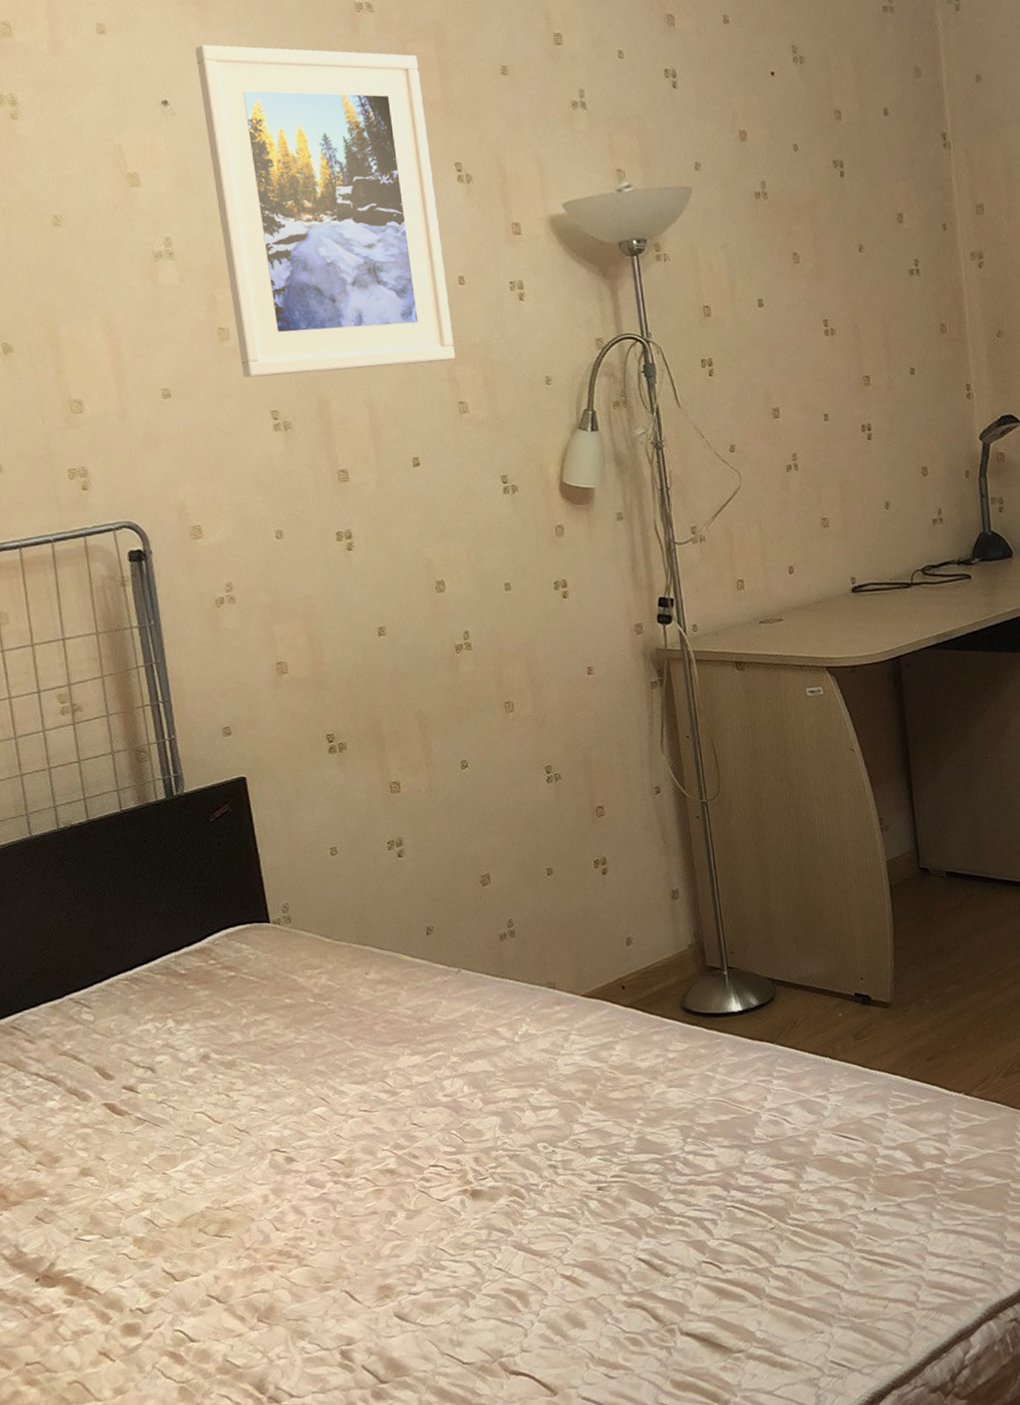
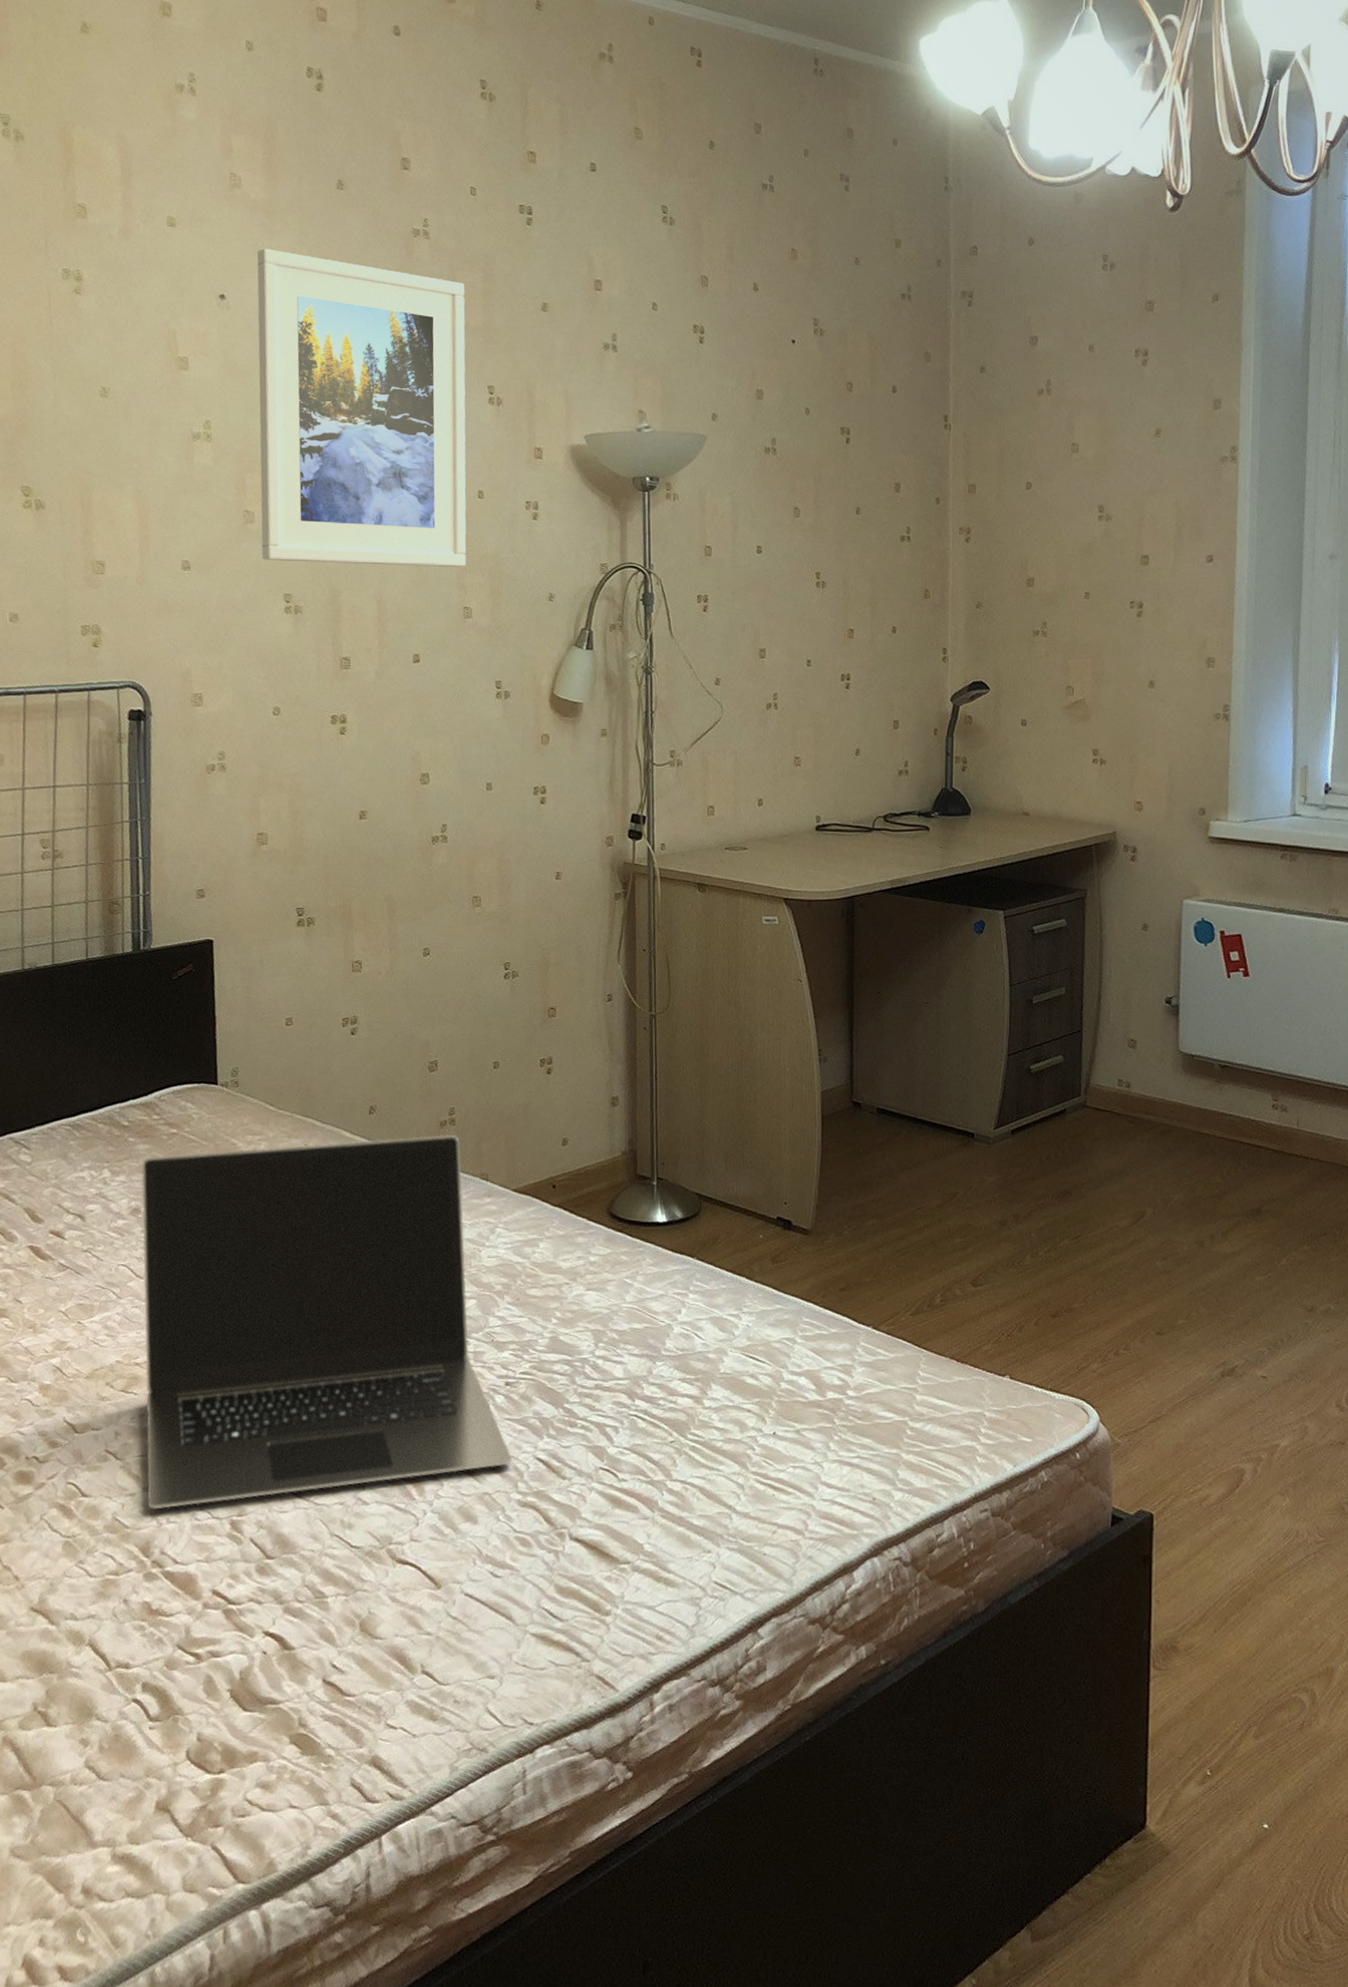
laptop: none [204,947,613,1348] -> present [141,1135,512,1510]

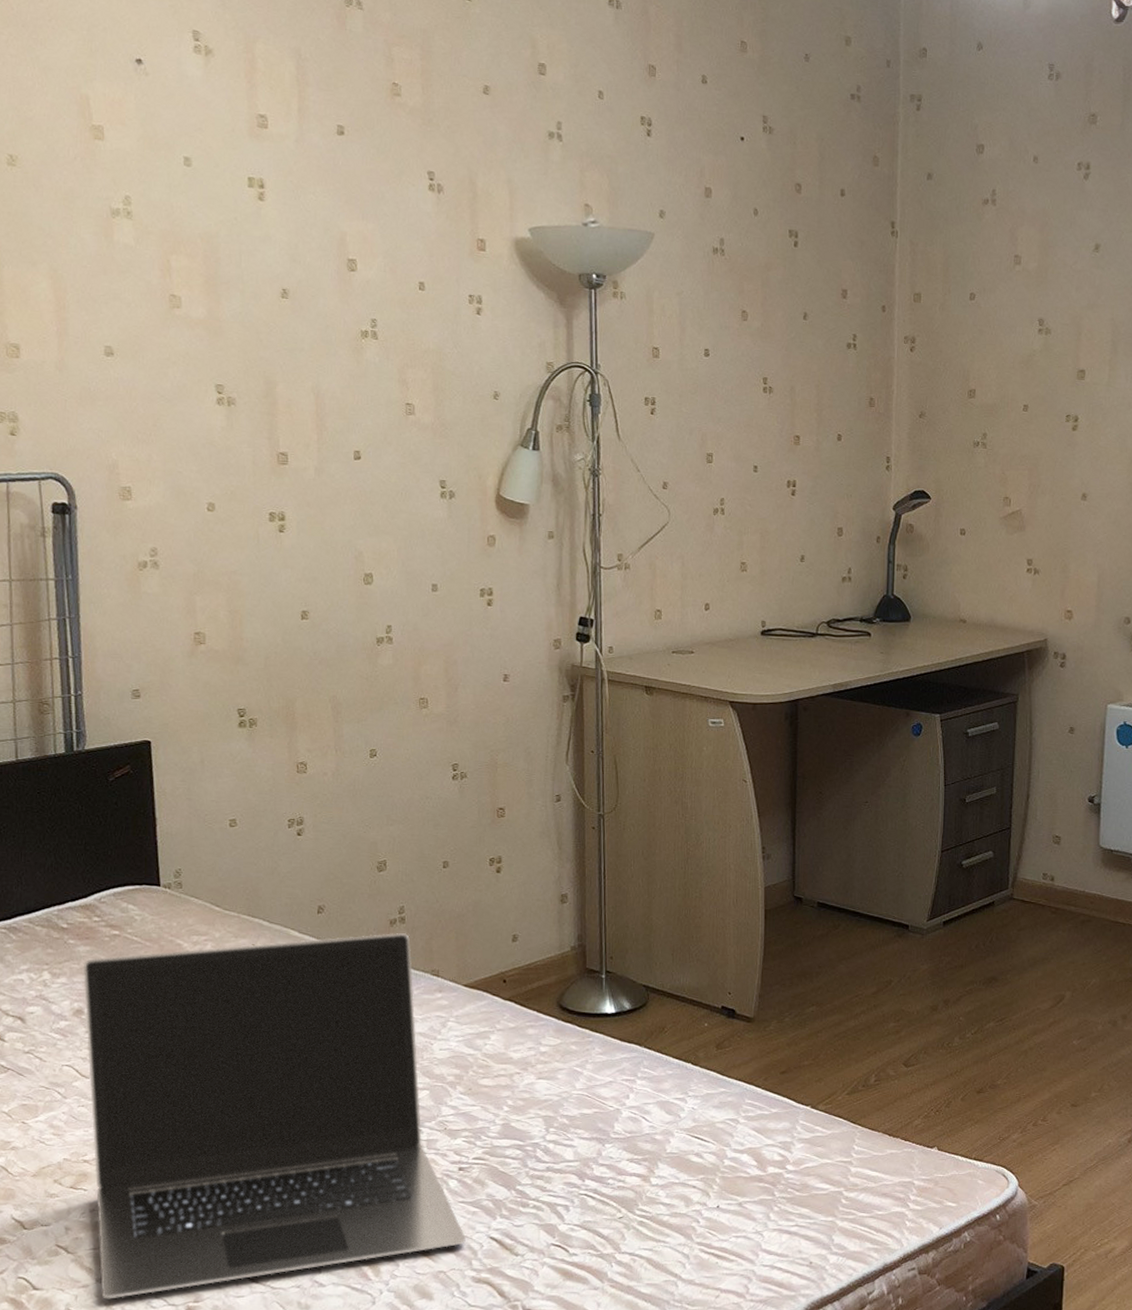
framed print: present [257,248,467,567] -> none [175,10,408,362]

